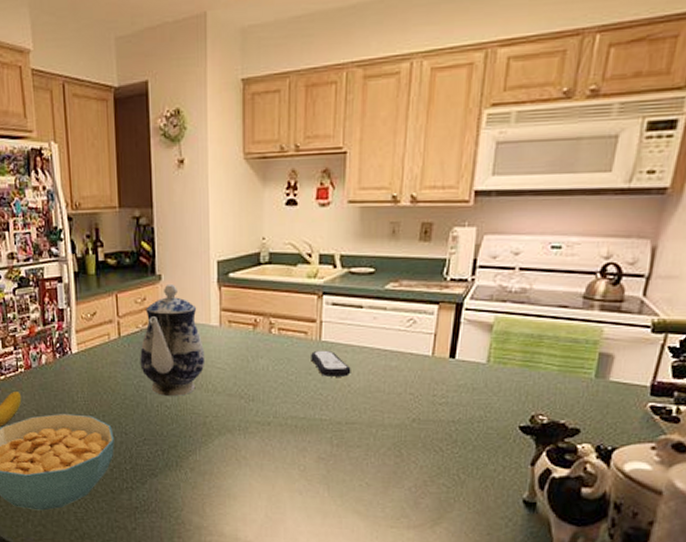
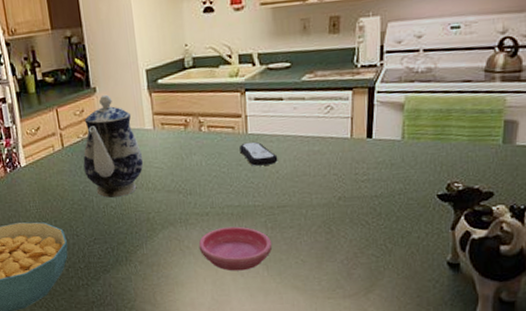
saucer: none [256,440,337,489] -> present [198,226,273,271]

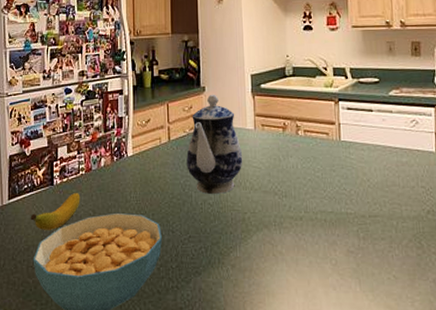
saucer: present [198,226,273,271] -> none [291,234,365,283]
remote control: present [240,141,278,166] -> none [333,148,369,173]

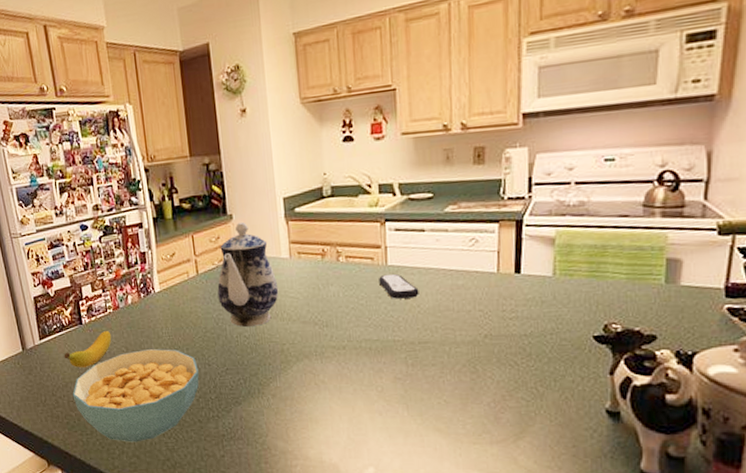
remote control: none [333,148,369,173] -> present [379,273,419,299]

